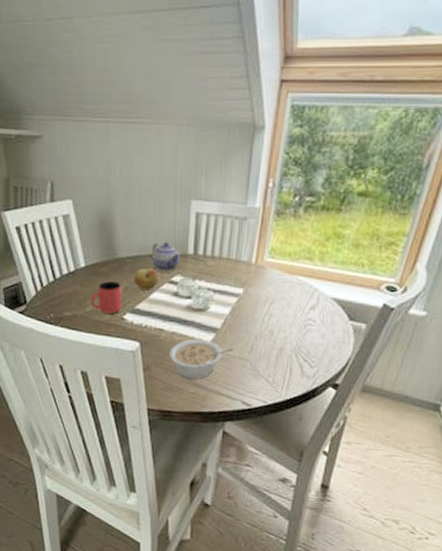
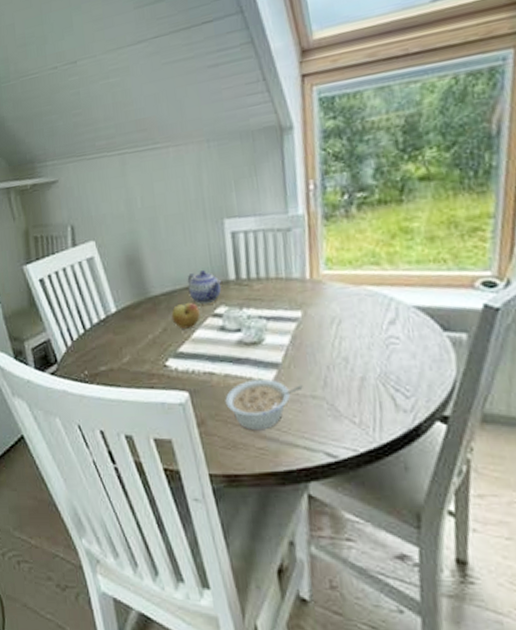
cup: present [90,281,122,314] -> none [126,323,163,363]

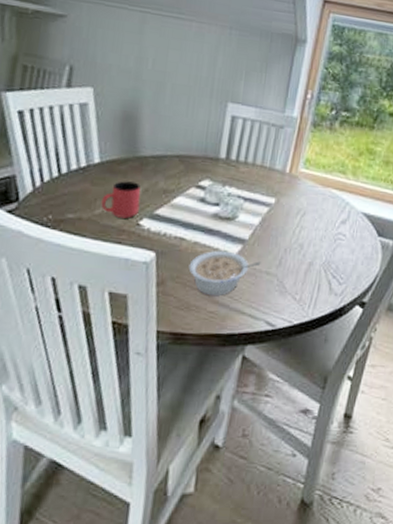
cup: none [126,323,163,363] -> present [101,181,141,219]
fruit: present [171,303,200,329] -> none [156,169,185,194]
teapot: present [187,270,221,305] -> none [178,143,212,175]

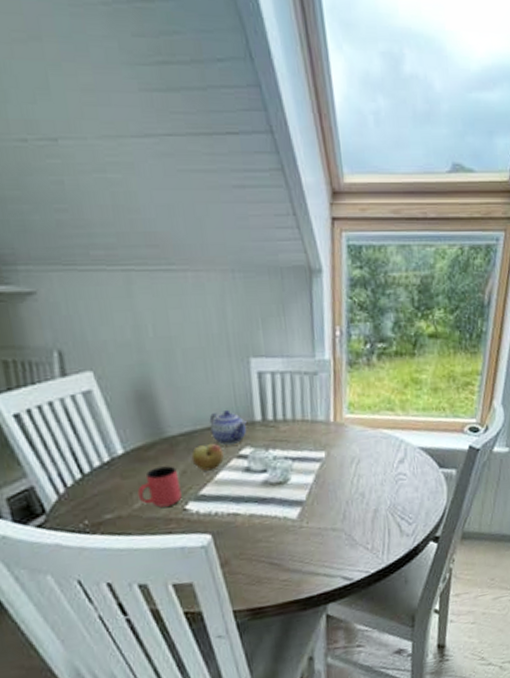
fruit: none [156,169,185,194] -> present [191,444,224,471]
teapot: none [178,143,212,175] -> present [209,410,247,446]
legume: present [189,250,261,295] -> none [250,516,325,565]

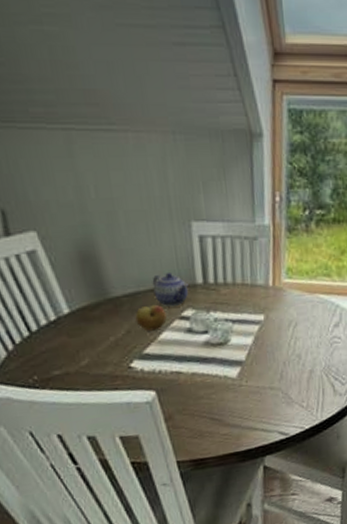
cup: present [137,466,182,508] -> none [84,325,127,365]

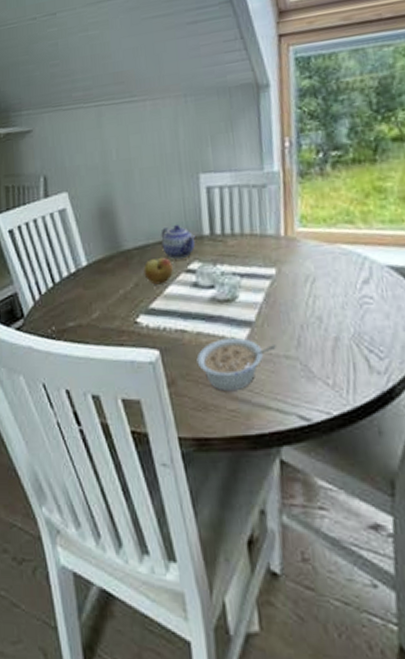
legume: none [192,375,263,420] -> present [196,337,276,390]

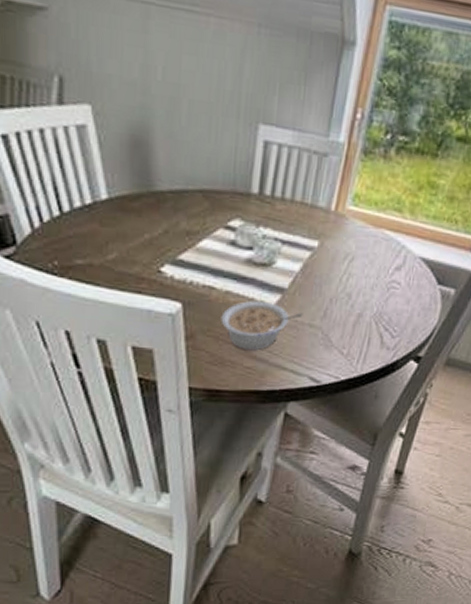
fruit: present [143,258,173,285] -> none [176,207,211,236]
teapot: present [161,225,195,260] -> none [202,175,242,214]

